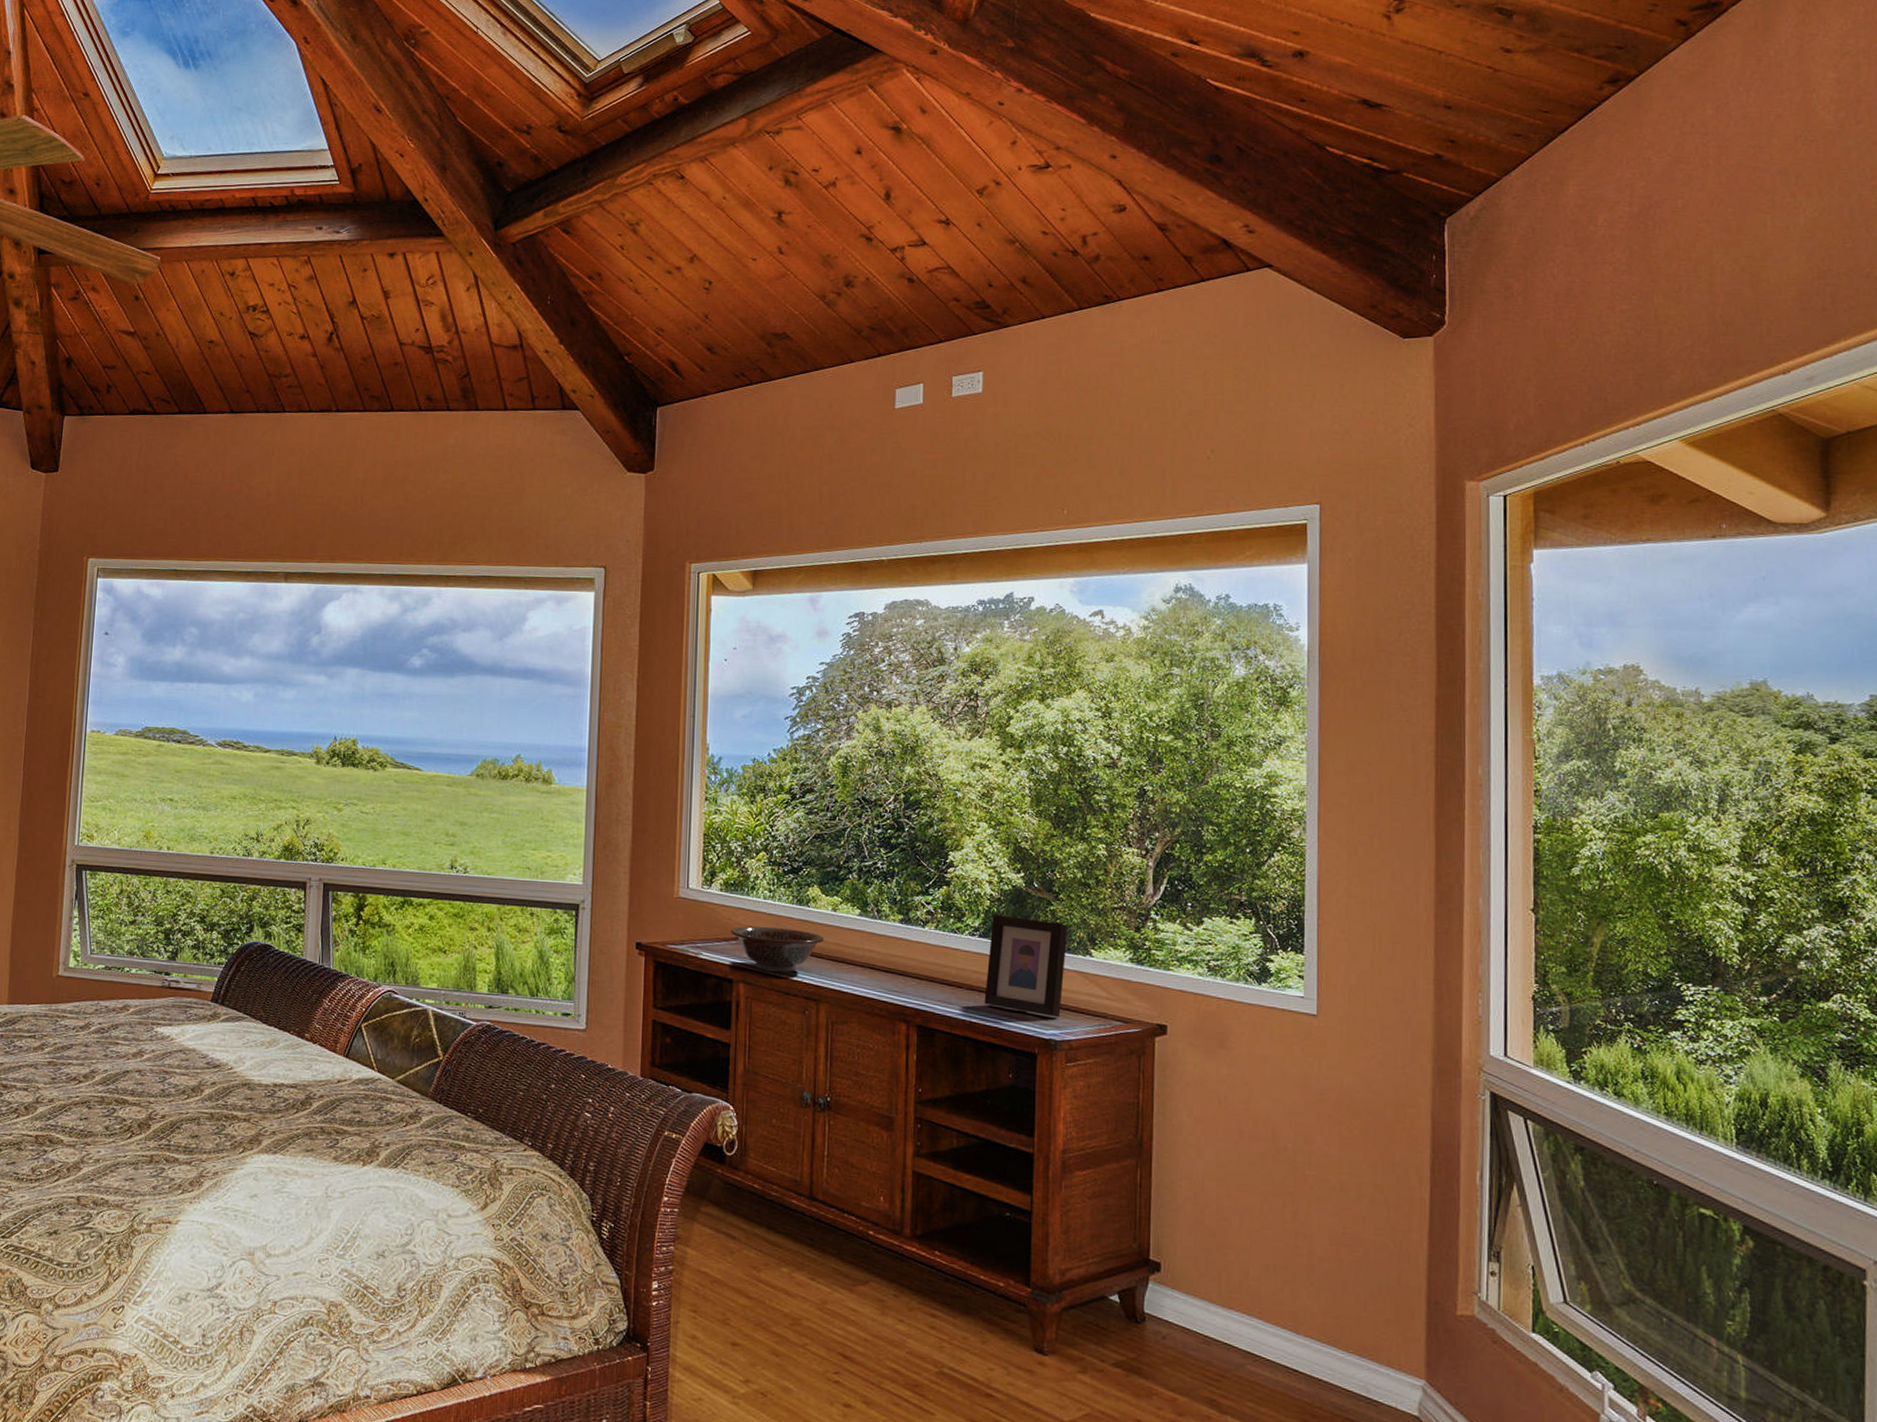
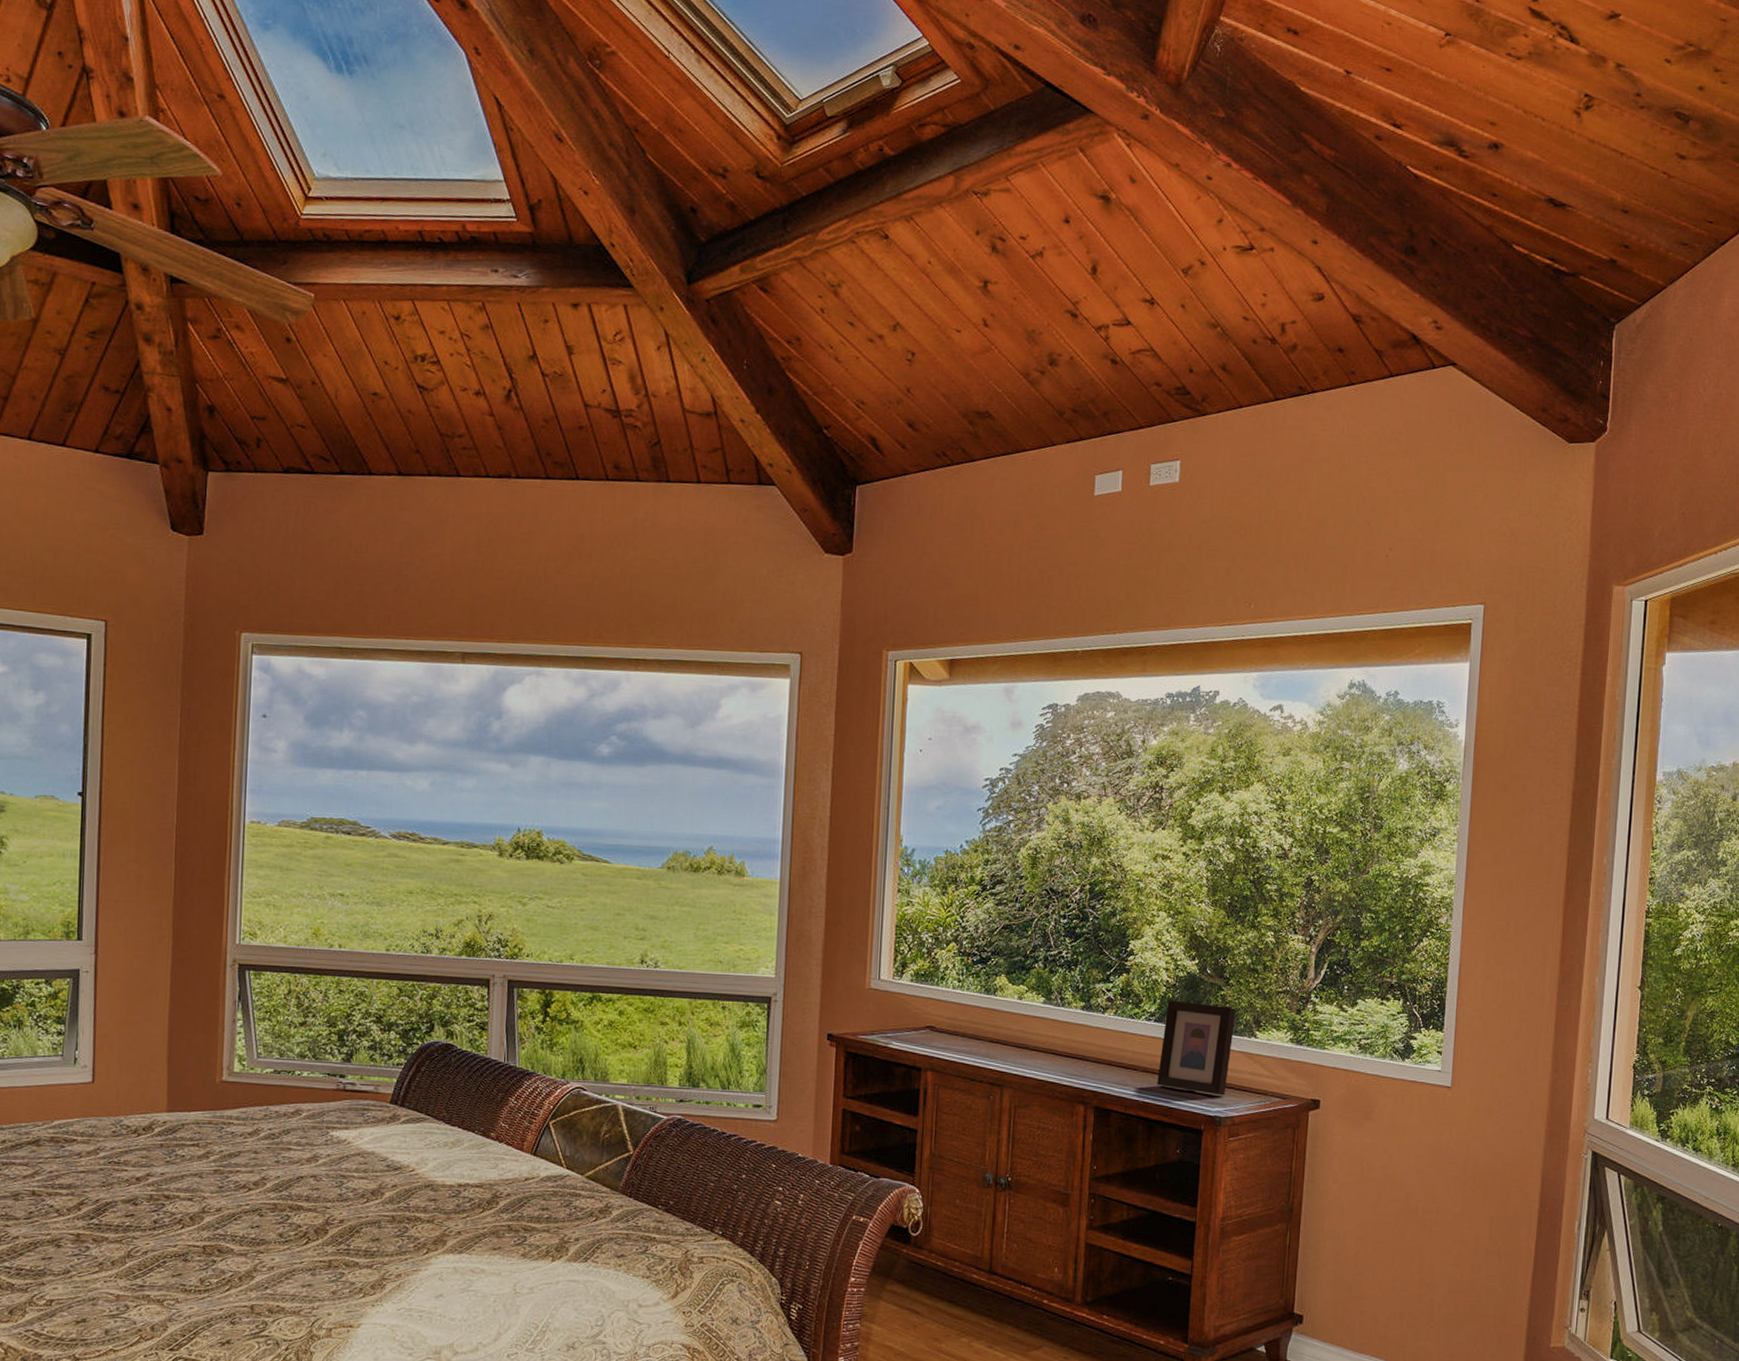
decorative bowl: present [731,926,825,973] -> none [920,1015,1010,1060]

